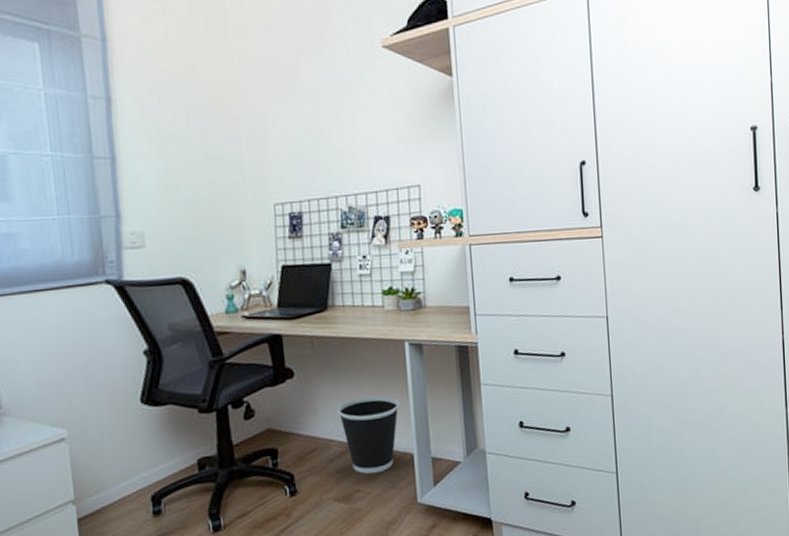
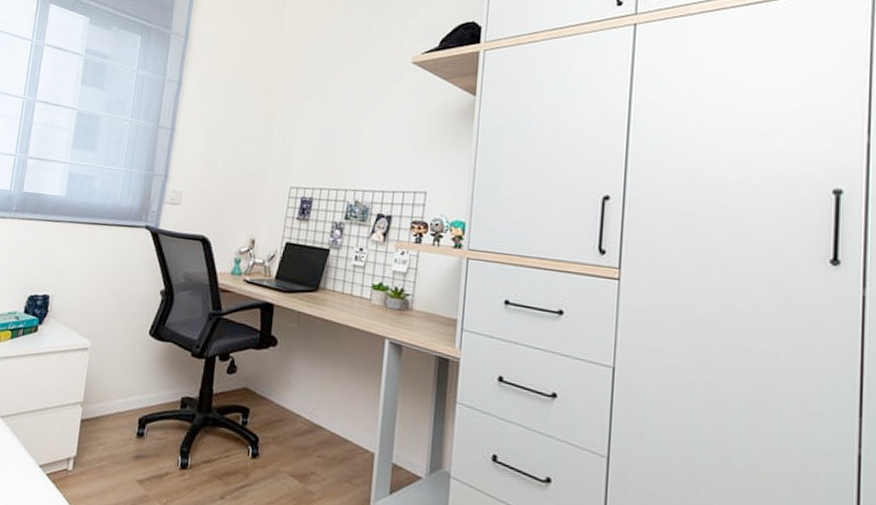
wastebasket: present [337,396,399,474] -> none [309,381,369,462]

